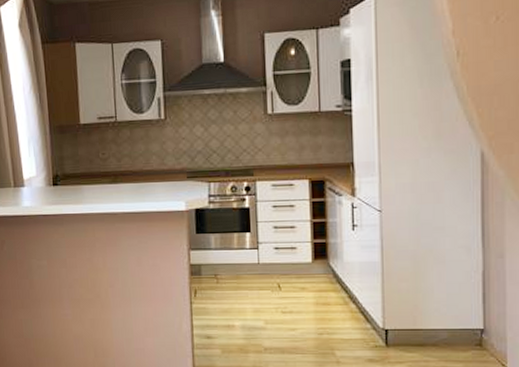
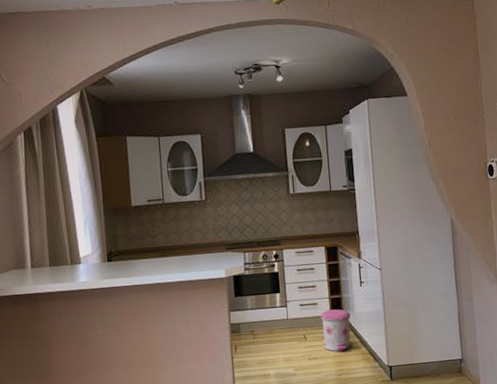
trash can: none [299,256,338,307] -> present [320,309,352,352]

